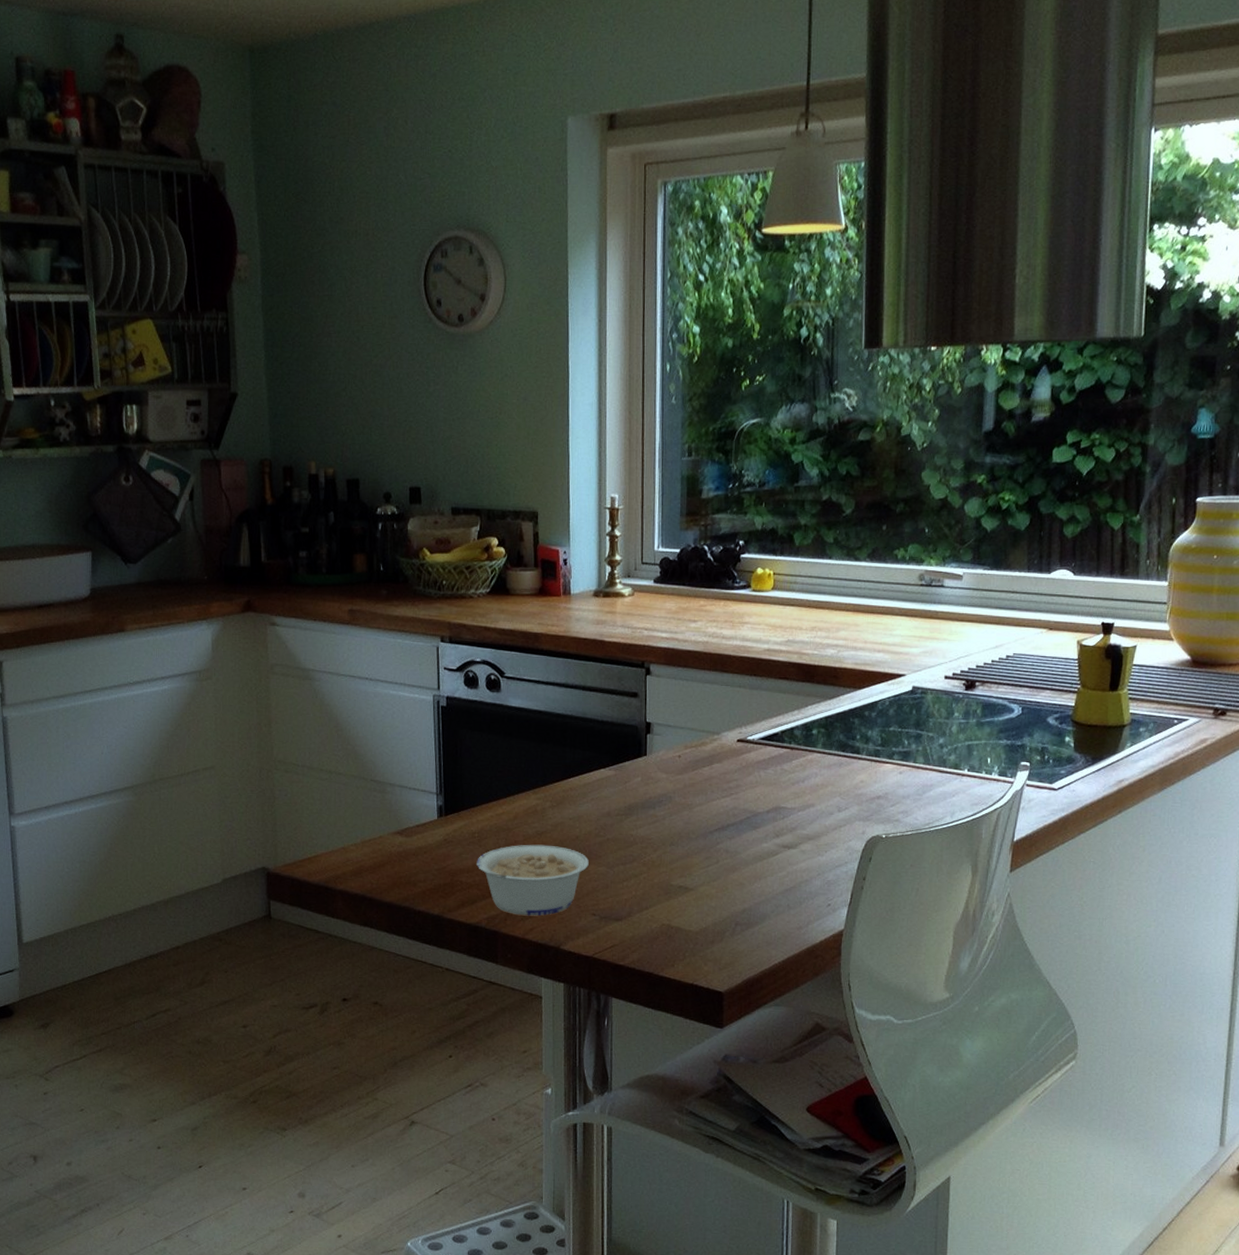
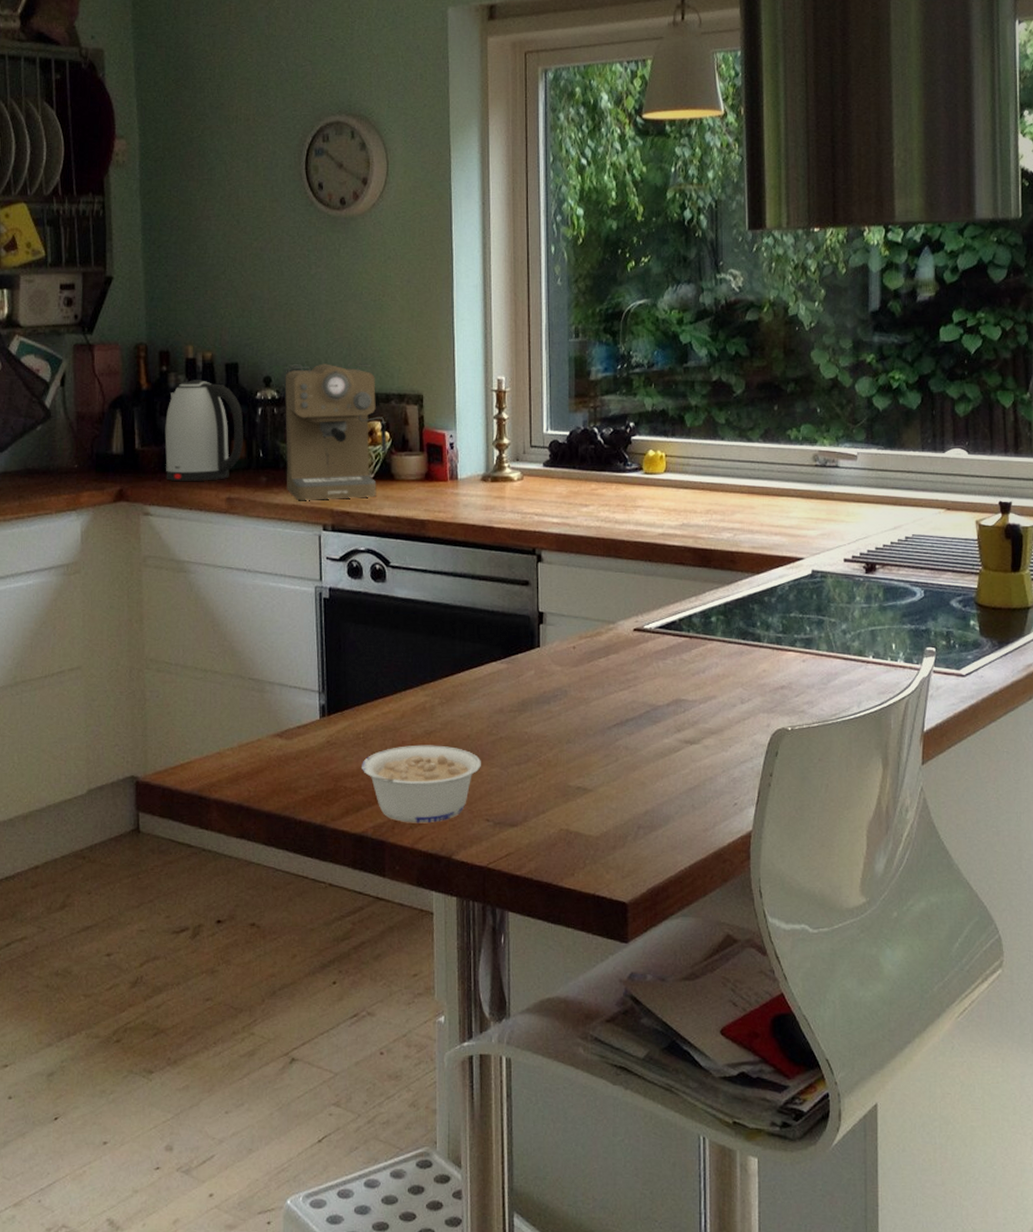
kettle: none [289,495,365,593] -> present [165,380,244,481]
coffee maker: none [404,479,503,613] -> present [284,363,387,500]

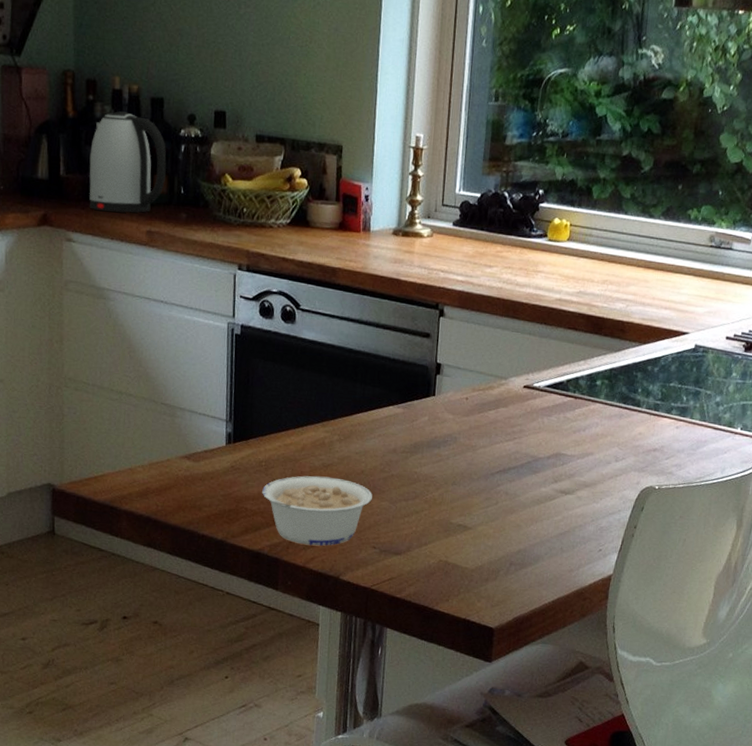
coffee maker: present [284,363,387,500] -> none [205,104,305,242]

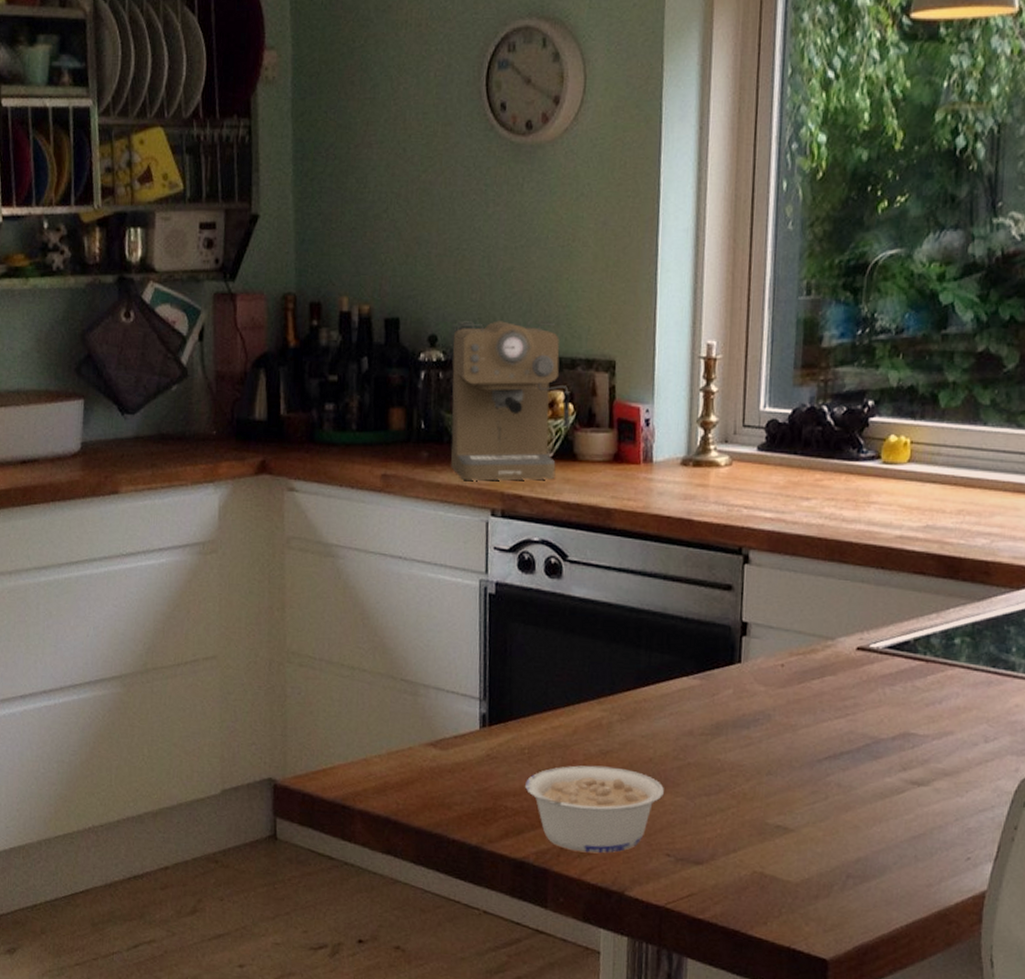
kettle: present [89,111,167,213] -> none [313,336,404,454]
coffee maker: none [205,104,305,242] -> present [450,320,571,481]

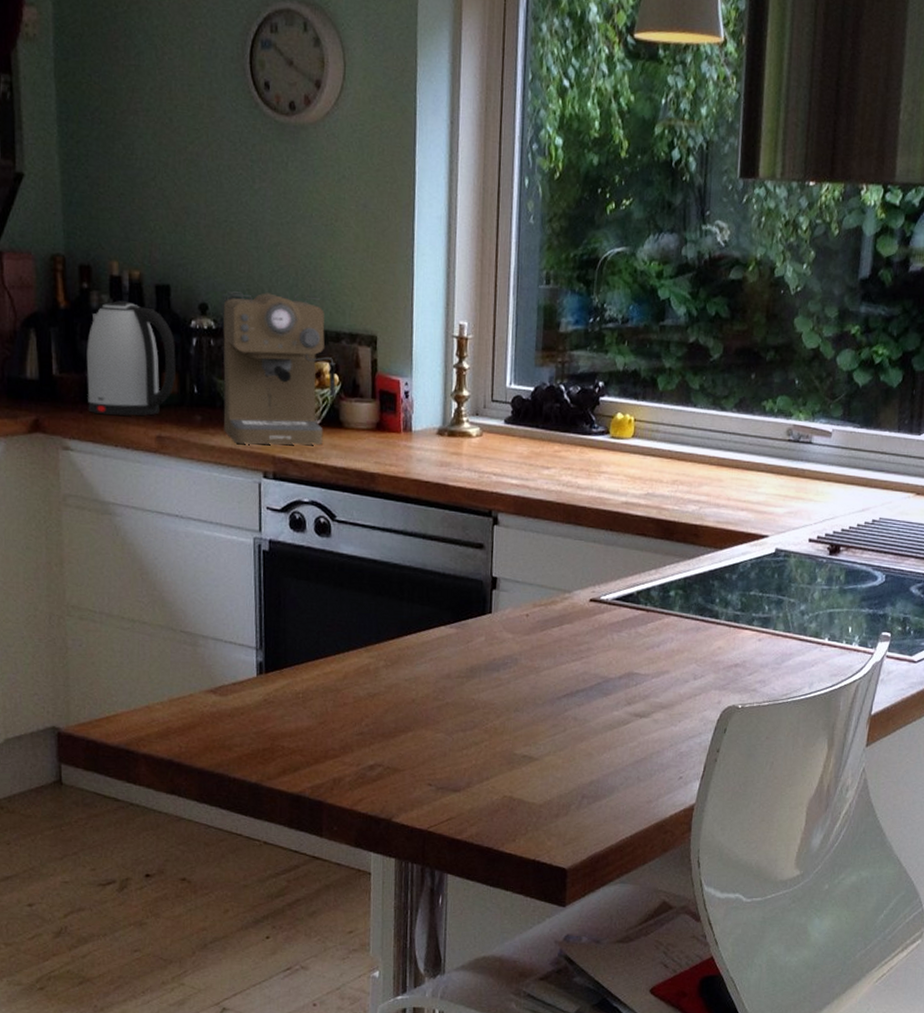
kettle: none [313,336,404,454] -> present [86,300,176,416]
legume: present [525,765,664,854] -> none [300,707,426,786]

